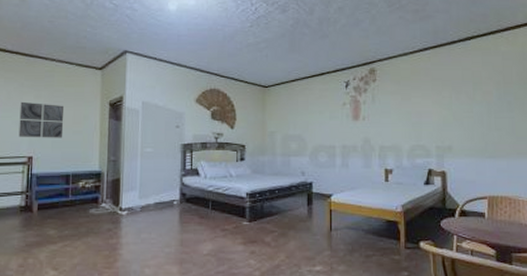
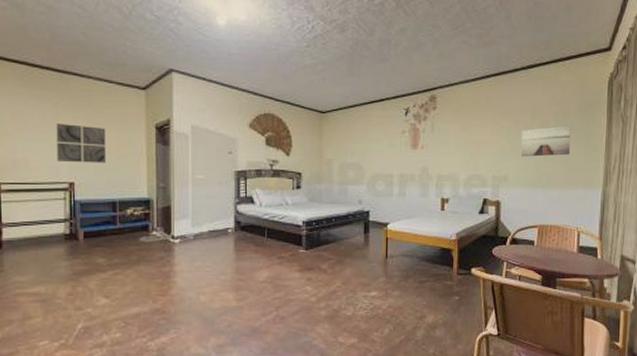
wall art: none [463,94,515,126] -> present [521,125,571,157]

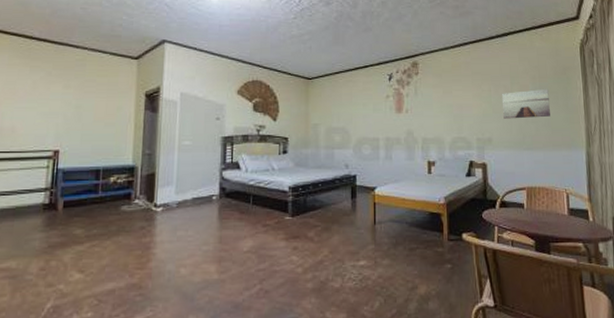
wall art: present [56,123,107,163] -> none [44,91,96,131]

